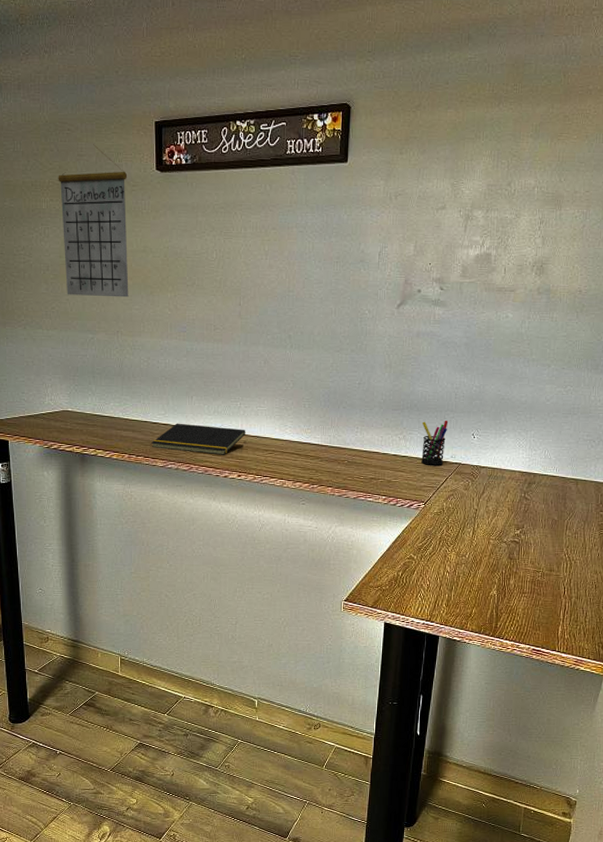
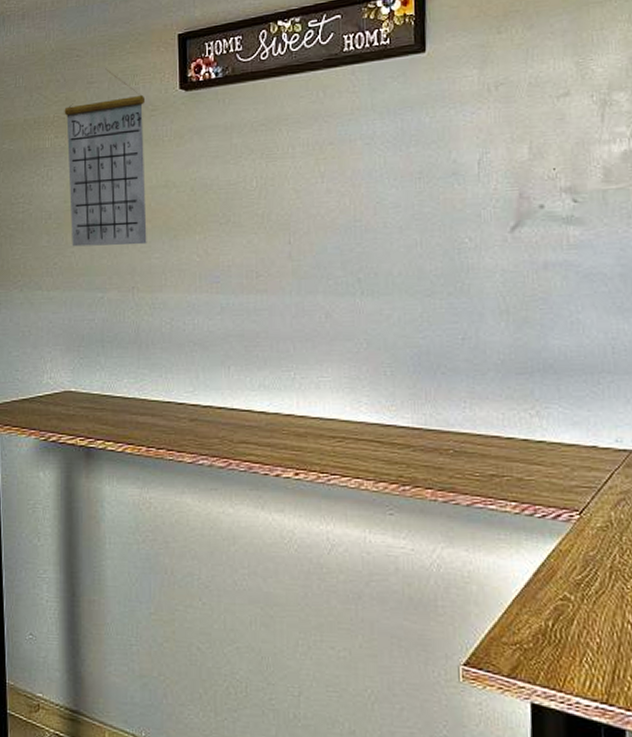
notepad: present [151,423,246,455] -> none [176,403,304,445]
pen holder: present [421,421,449,465] -> none [563,387,606,454]

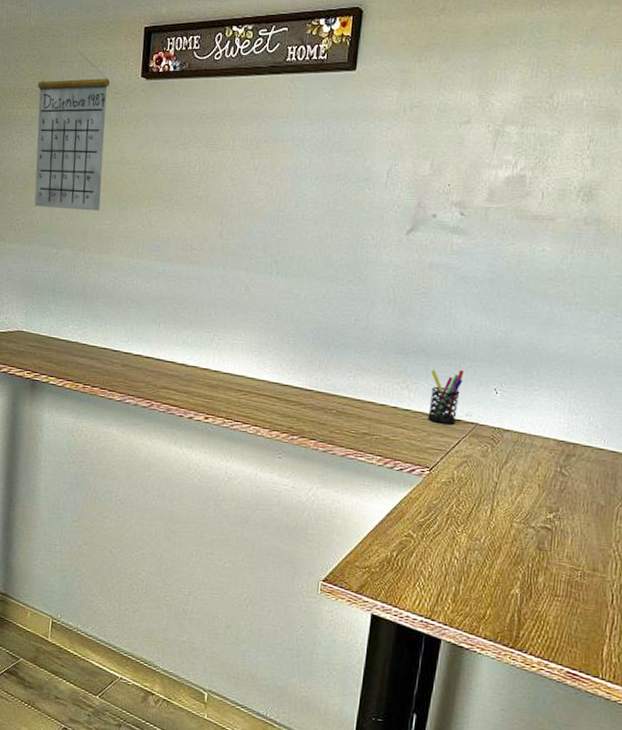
pen holder: none [563,387,606,454] -> present [428,369,465,424]

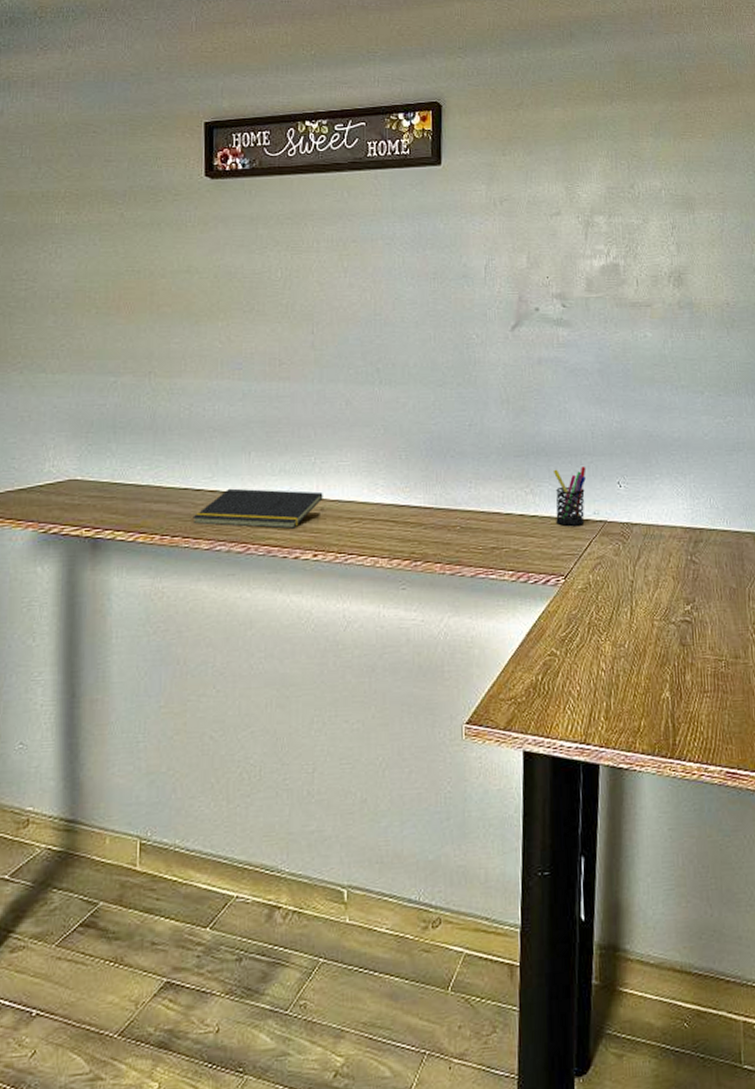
calendar: present [34,50,111,211] -> none [77,148,169,329]
notepad: none [109,352,218,393] -> present [192,488,323,529]

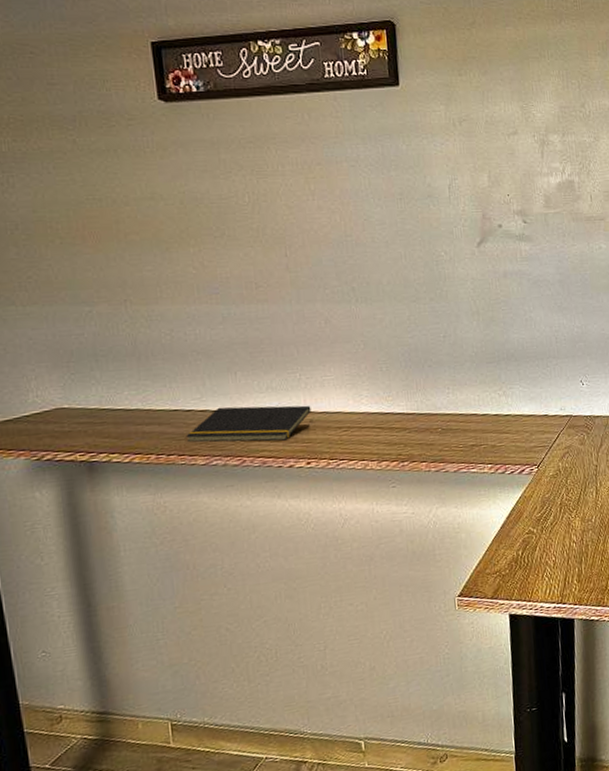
pen holder: present [553,467,586,526] -> none [522,369,553,422]

